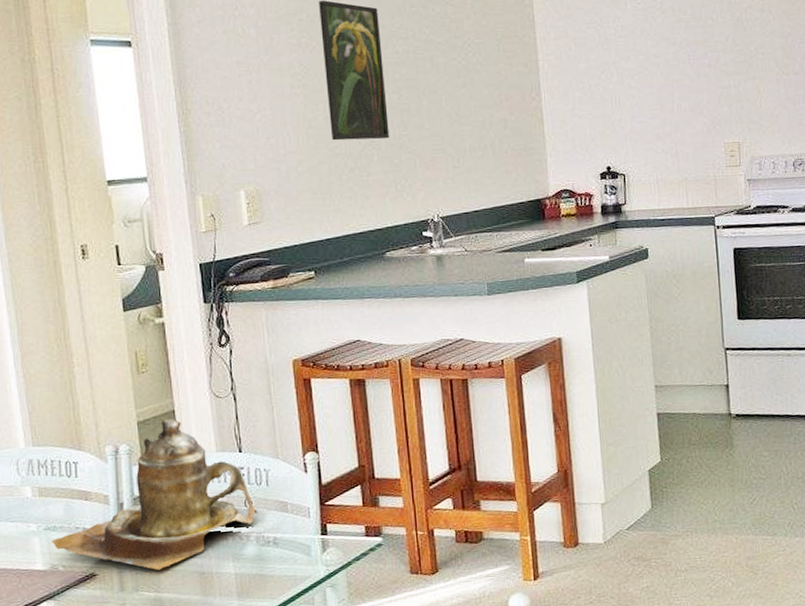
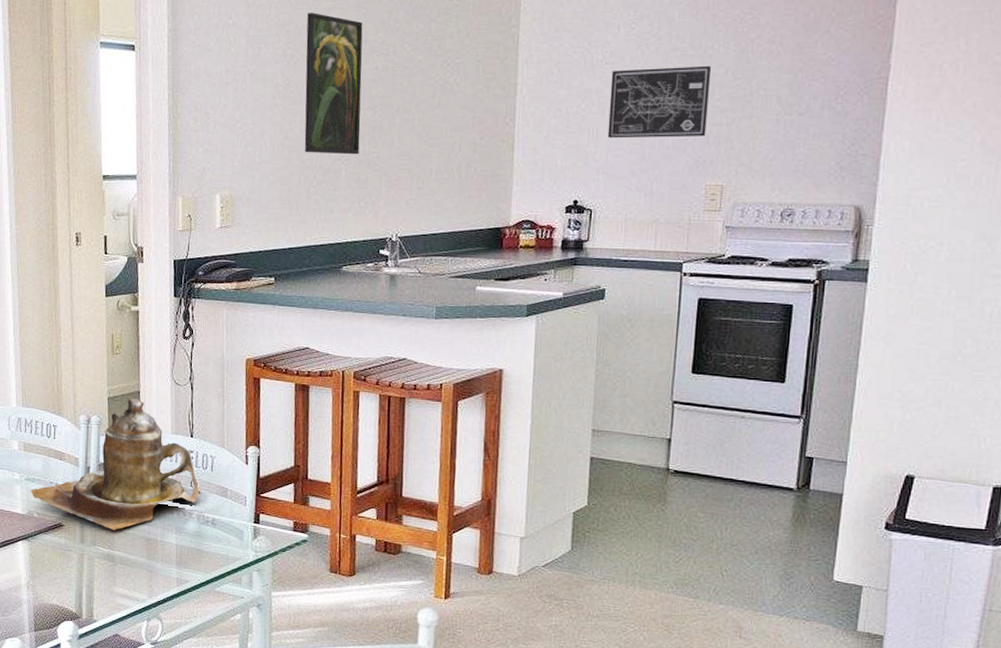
wall art: none [625,34,718,106] -> present [607,66,712,138]

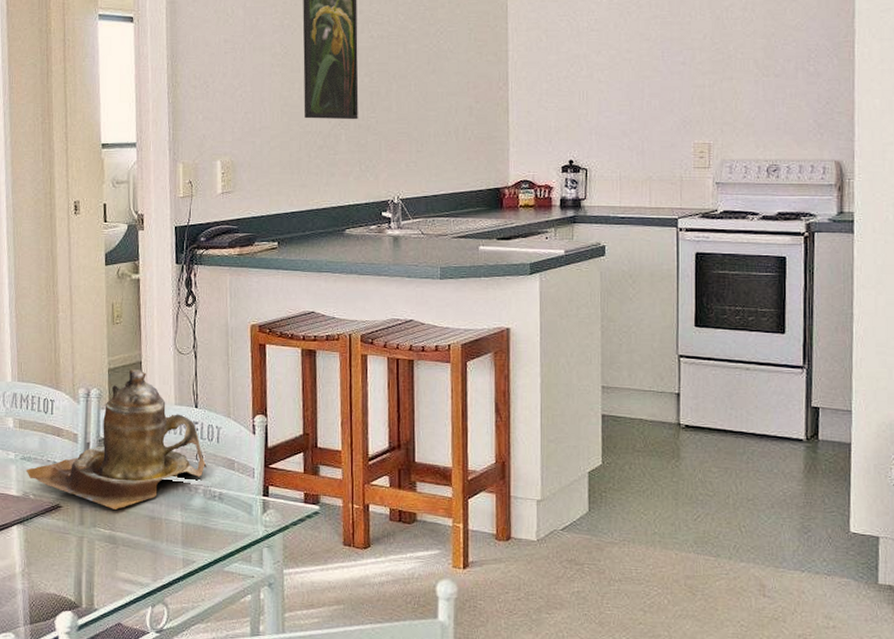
wall art: present [607,66,712,138] -> none [597,31,691,101]

